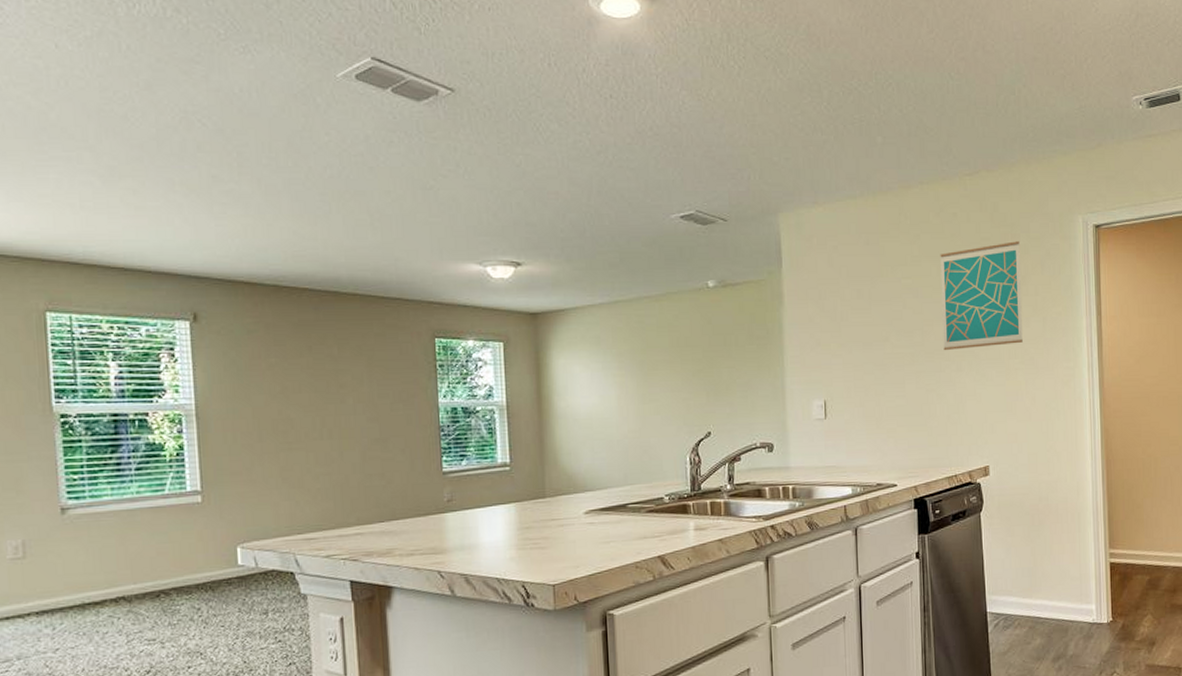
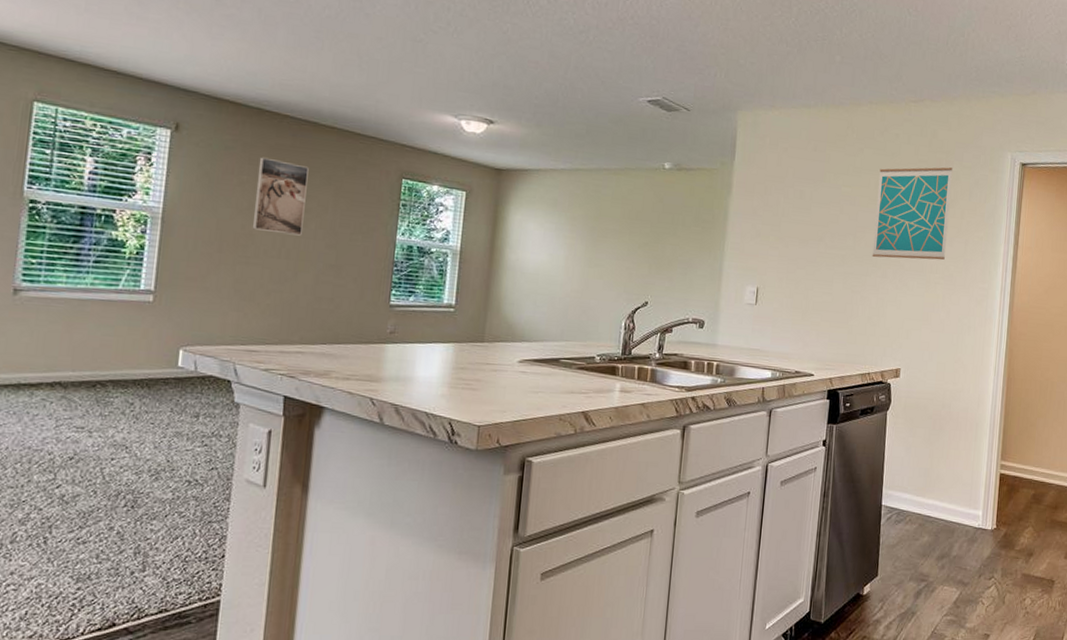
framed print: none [284,336,341,414] -> present [252,157,309,236]

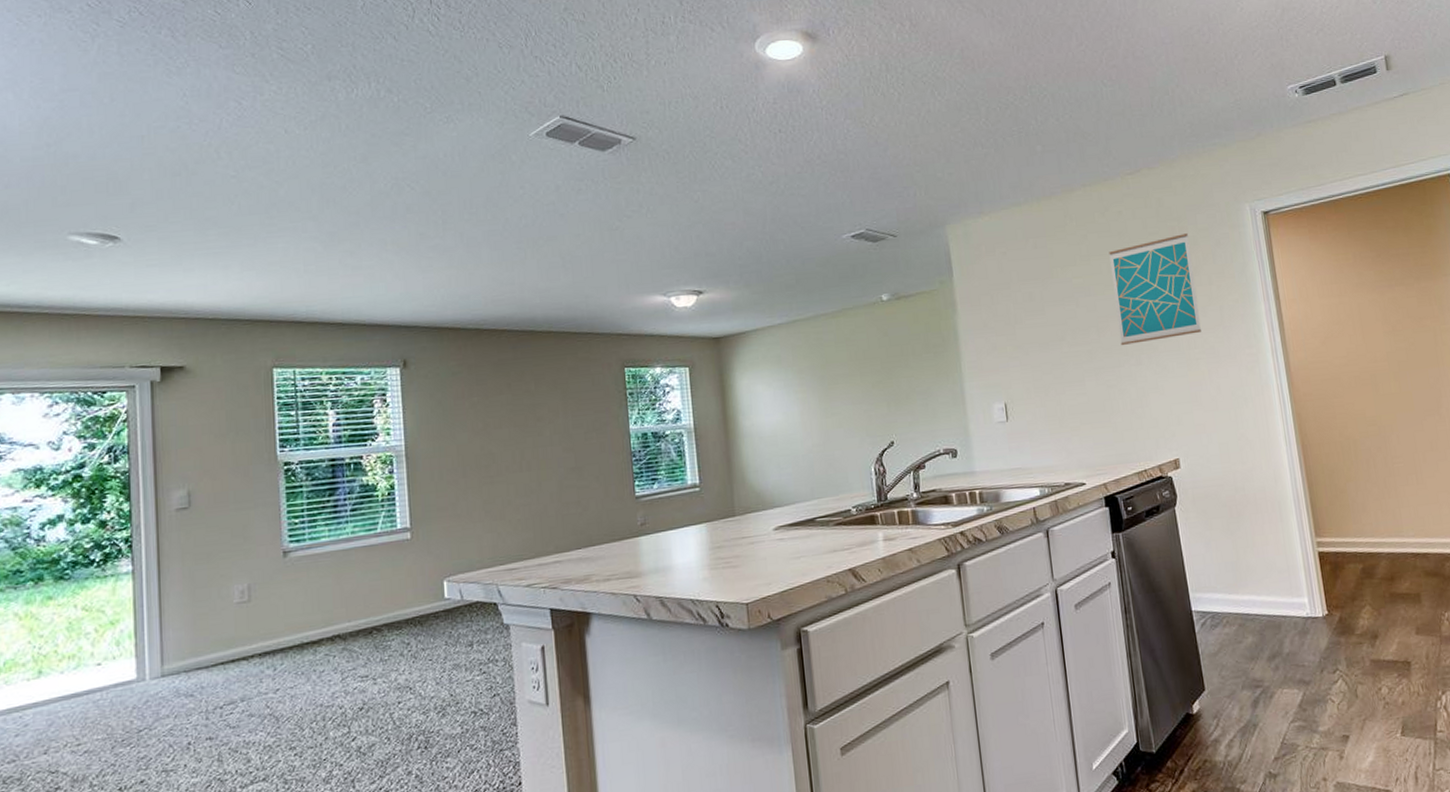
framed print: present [252,157,309,236] -> none [486,375,539,448]

